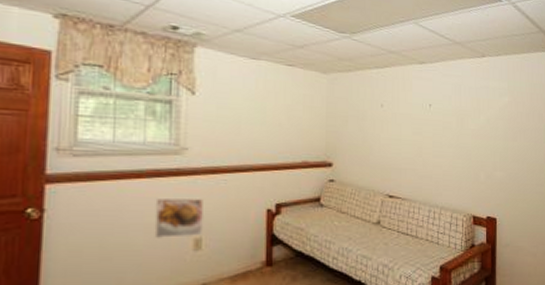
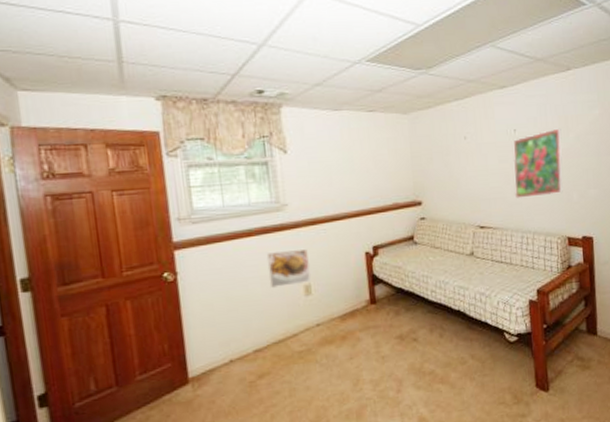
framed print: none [425,109,474,172] -> present [513,128,563,199]

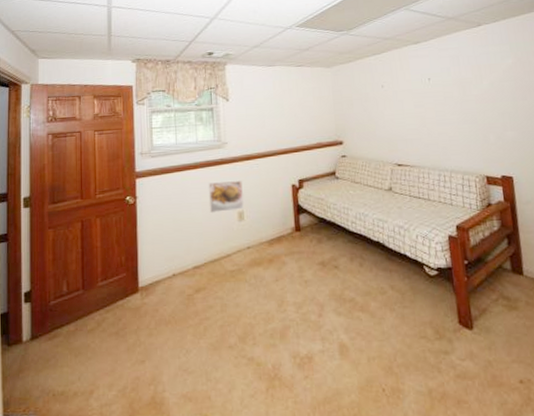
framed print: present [513,128,563,199] -> none [428,76,479,140]

